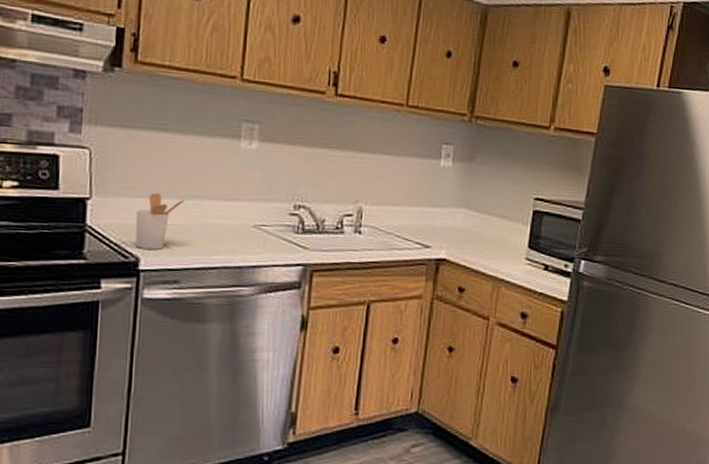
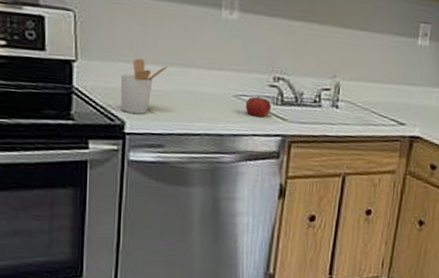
fruit: none [265,224,293,247] -> present [245,95,272,118]

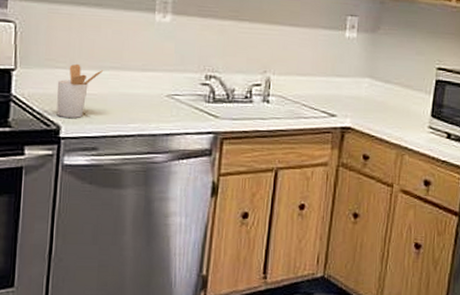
fruit: present [245,95,272,118] -> none [178,94,204,116]

